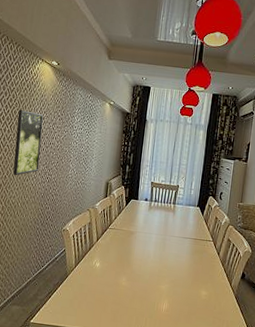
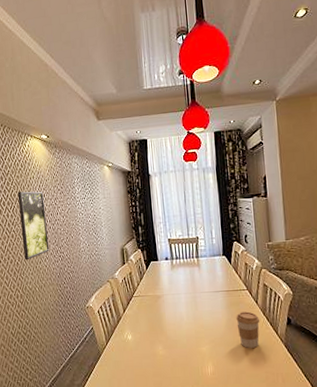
coffee cup: none [197,260,218,294] -> present [236,311,259,348]

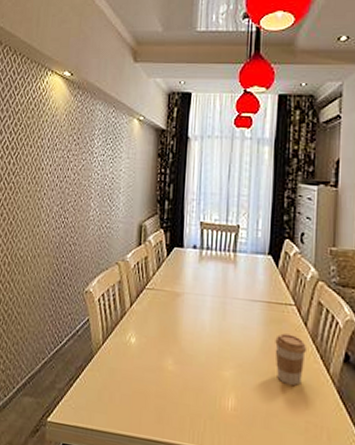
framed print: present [17,191,50,261] -> none [20,136,56,221]

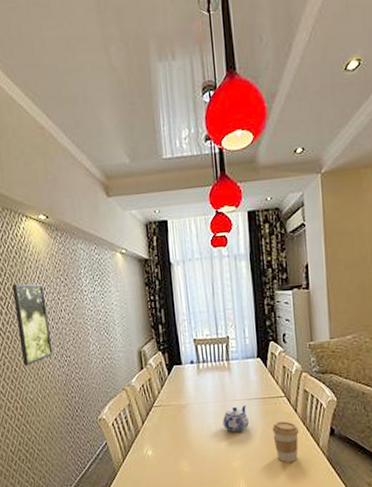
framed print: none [20,136,56,221] -> present [12,283,53,366]
teapot: none [219,305,250,336] -> present [223,405,250,432]

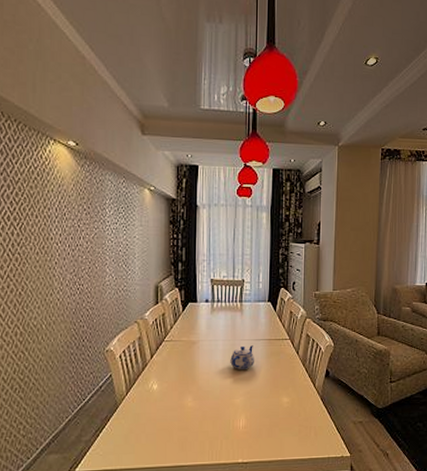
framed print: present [12,283,53,366] -> none [28,206,65,291]
coffee cup: present [272,421,299,462] -> none [275,362,298,400]

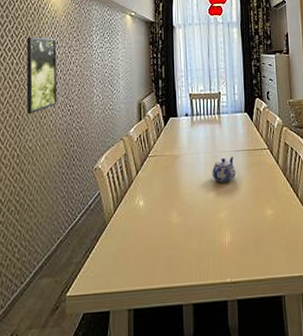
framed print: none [28,206,65,291] -> present [26,37,58,115]

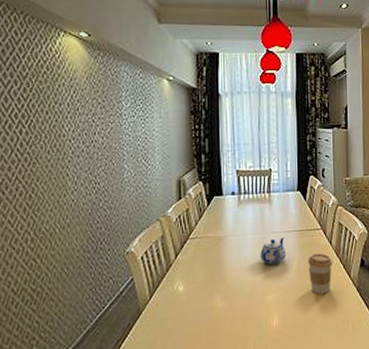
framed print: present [26,37,58,115] -> none [38,102,80,193]
coffee cup: none [256,172,280,213] -> present [308,253,332,294]

